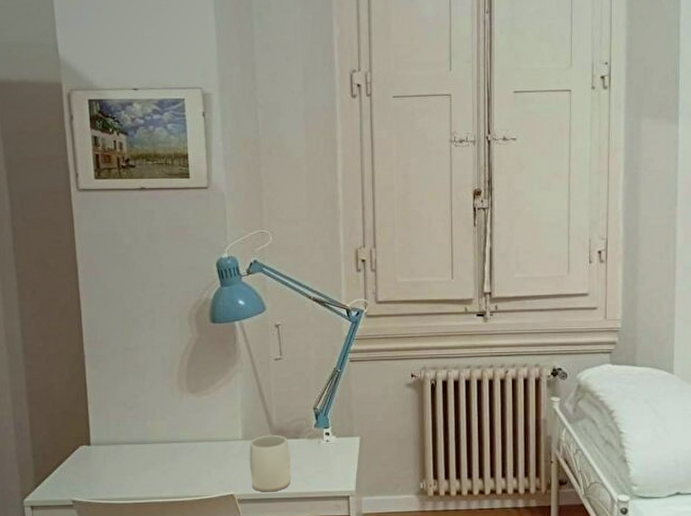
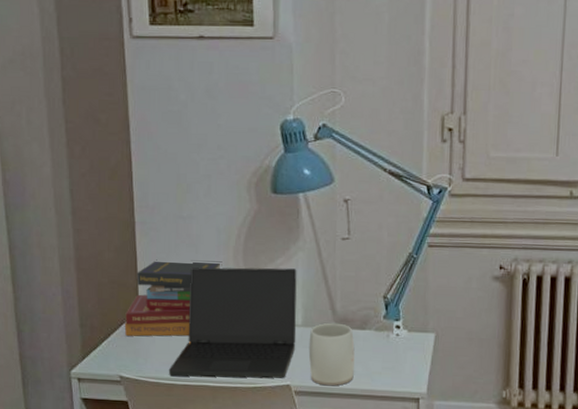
books: none [76,386,168,462] -> present [124,259,222,337]
laptop: none [119,389,238,495] -> present [168,267,297,378]

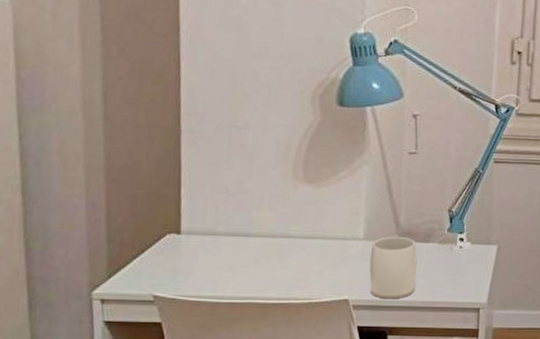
books: present [124,259,222,337] -> none [161,170,280,252]
laptop: present [168,267,297,378] -> none [212,179,361,294]

